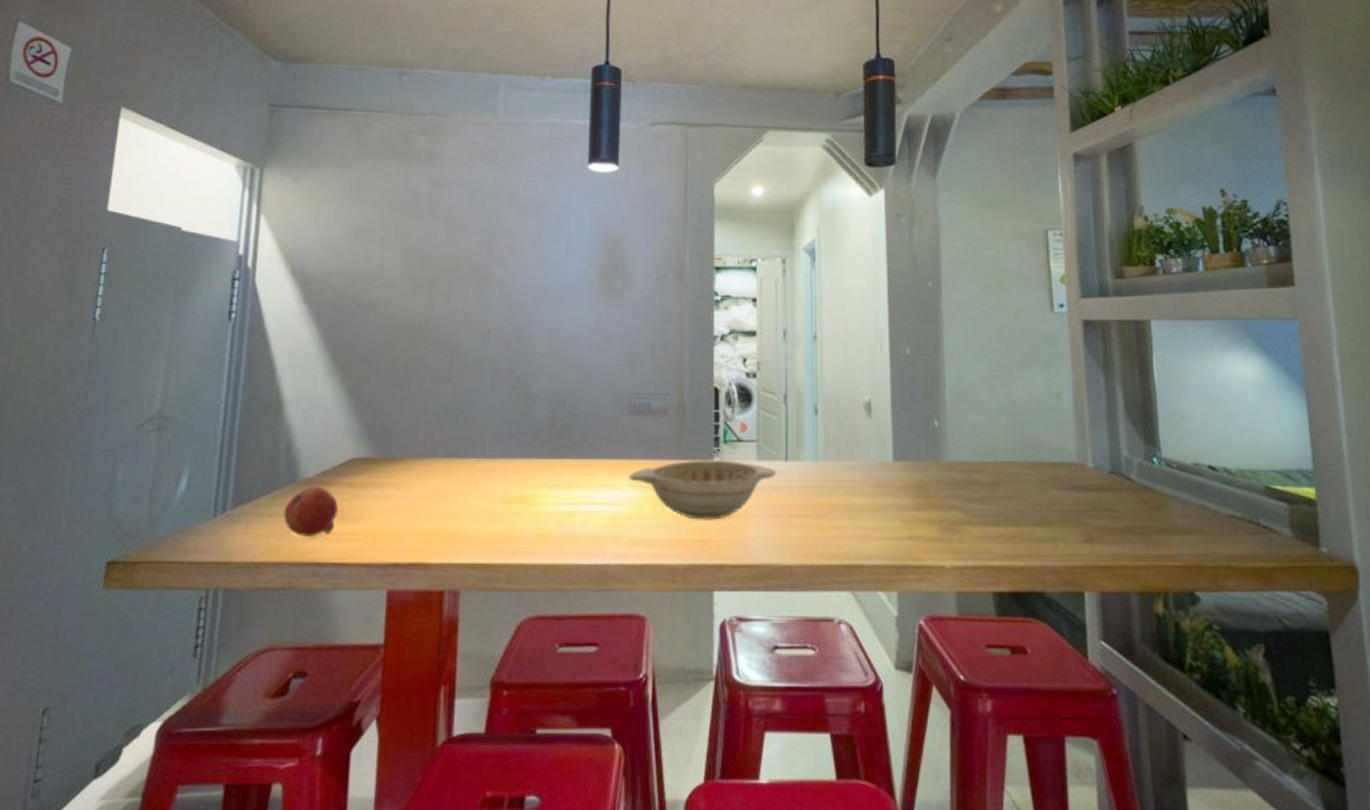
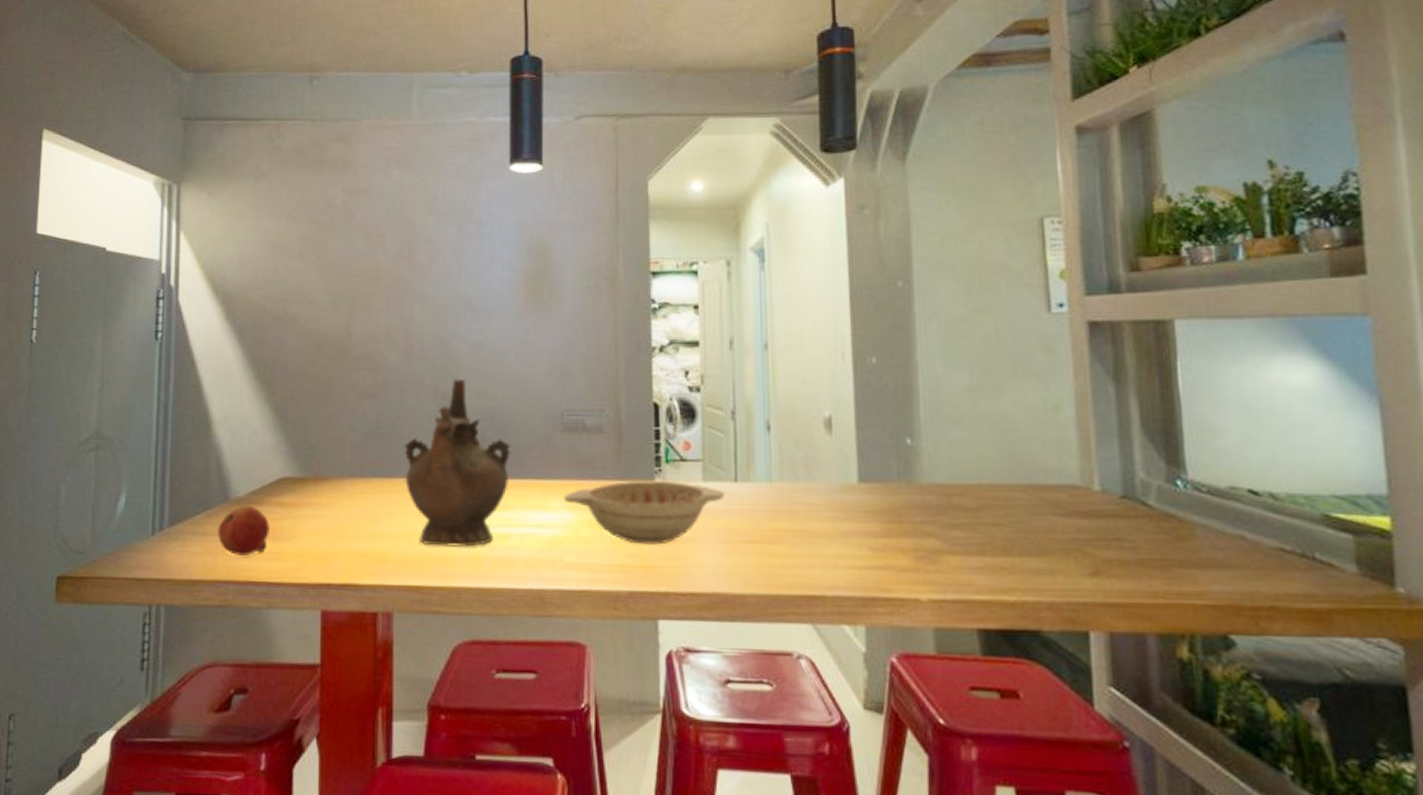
ceremonial vessel: none [477,362,581,525] -> present [404,378,511,547]

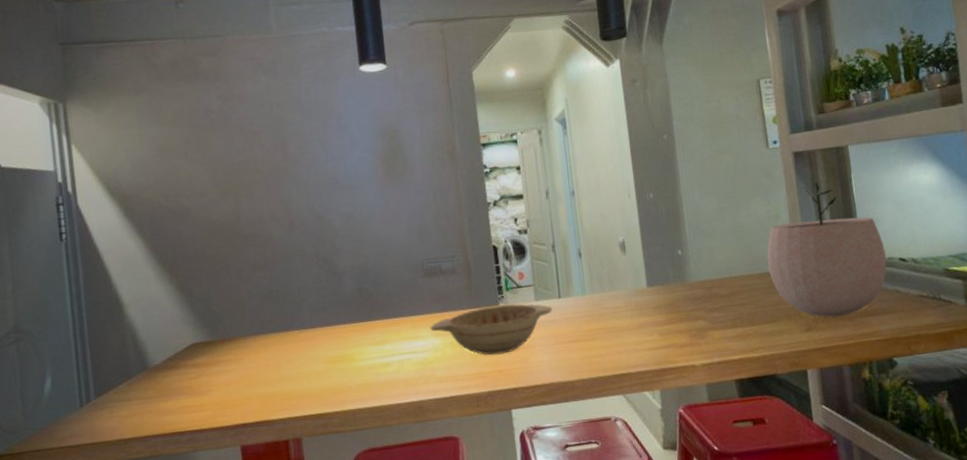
fruit: present [218,505,270,556] -> none [140,370,188,413]
ceremonial vessel: present [404,378,511,547] -> none [295,244,386,380]
plant pot: none [1037,365,1227,561] -> present [767,182,887,317]

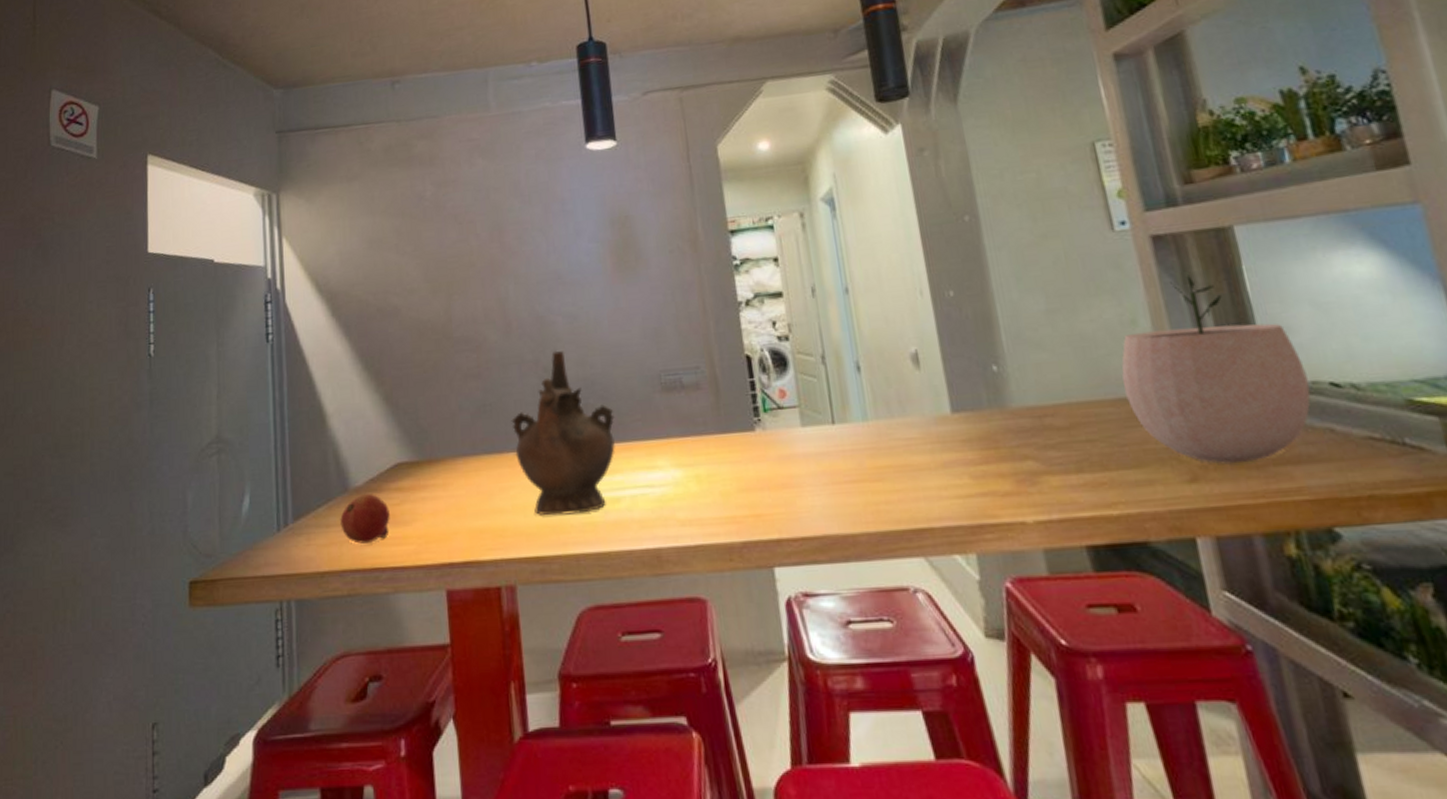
fruit: none [140,370,188,413] -> present [340,493,390,544]
ceremonial vessel: none [295,244,386,380] -> present [511,350,616,516]
decorative bowl: present [430,303,553,356] -> none [669,429,825,495]

